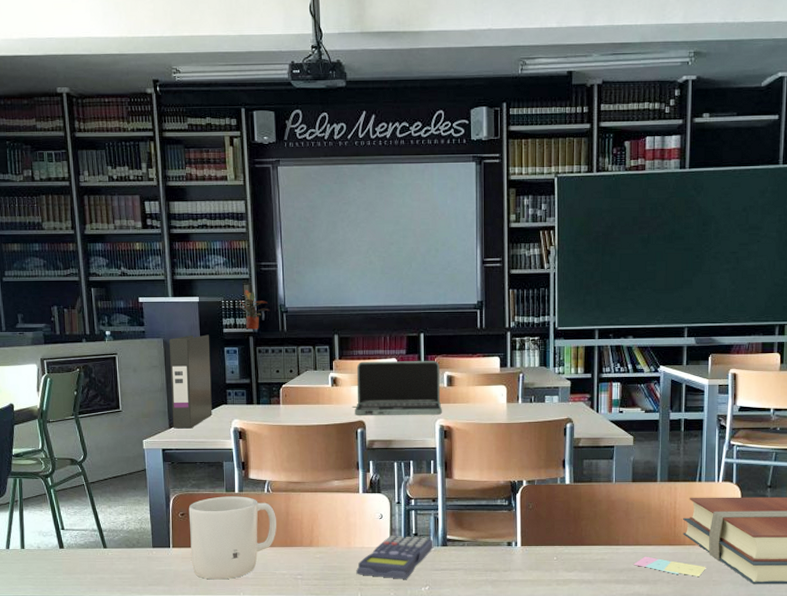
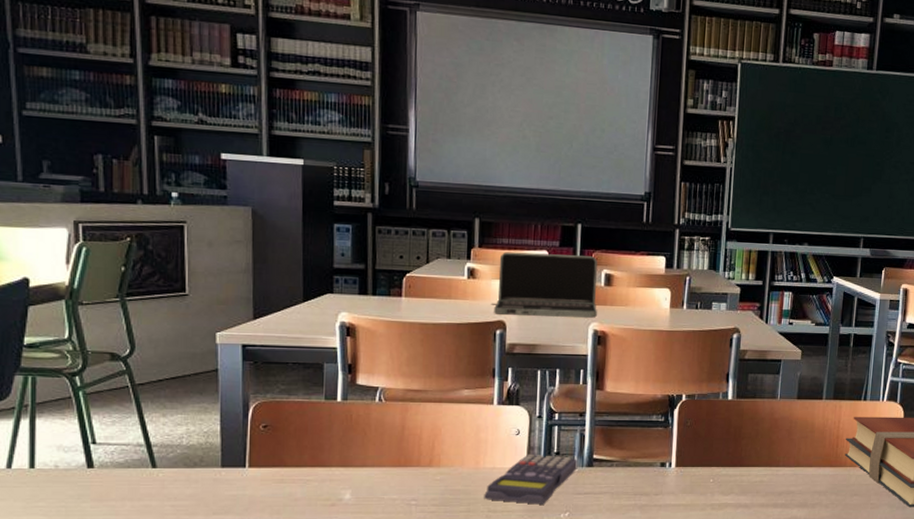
binder: present [169,334,212,429] -> none [258,205,315,321]
mug: present [188,496,277,580] -> none [273,405,390,507]
potted plant: present [239,289,270,330] -> none [356,155,396,205]
sticky notes: present [633,556,706,576] -> none [793,478,865,499]

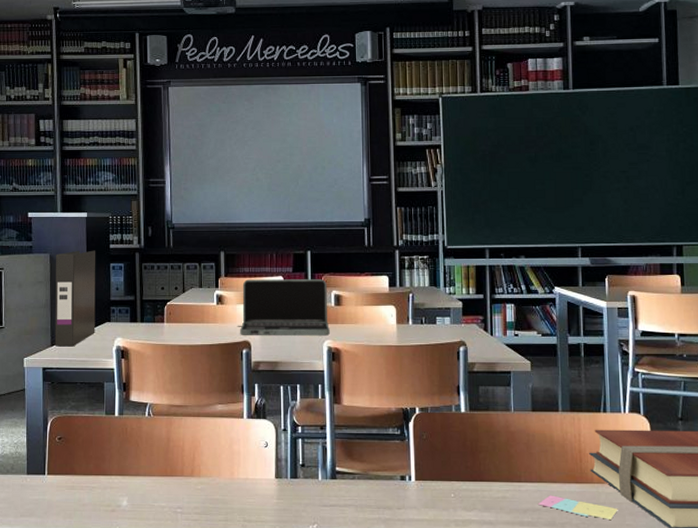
binder: none [258,205,315,321] -> present [54,250,96,347]
calculator: present [484,454,578,505] -> none [239,465,322,516]
sticky notes: none [793,478,865,499] -> present [538,495,618,520]

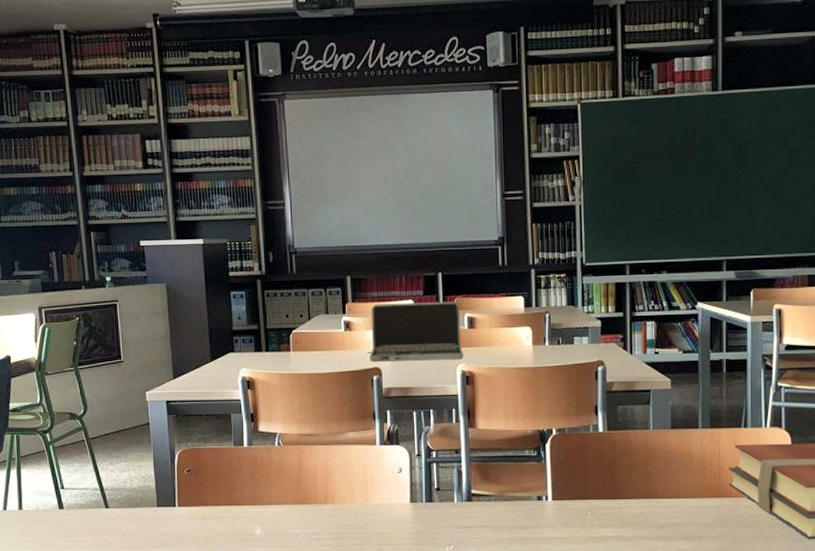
binder: present [54,250,96,347] -> none [173,278,219,379]
sticky notes: present [538,495,618,520] -> none [676,510,756,531]

